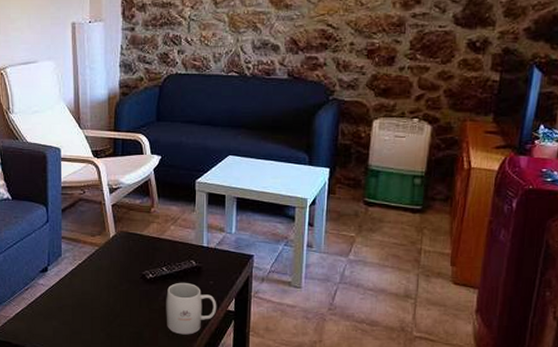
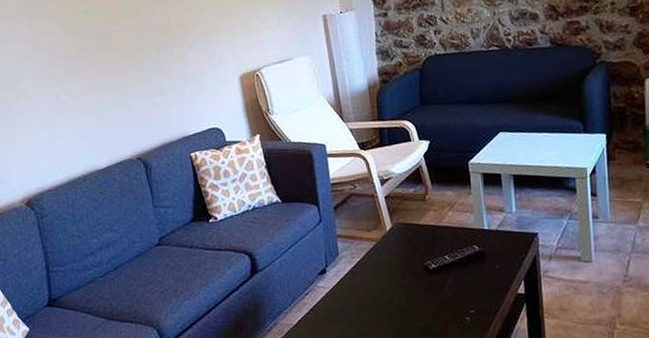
mug: present [166,282,217,335] -> none [452,269,507,325]

